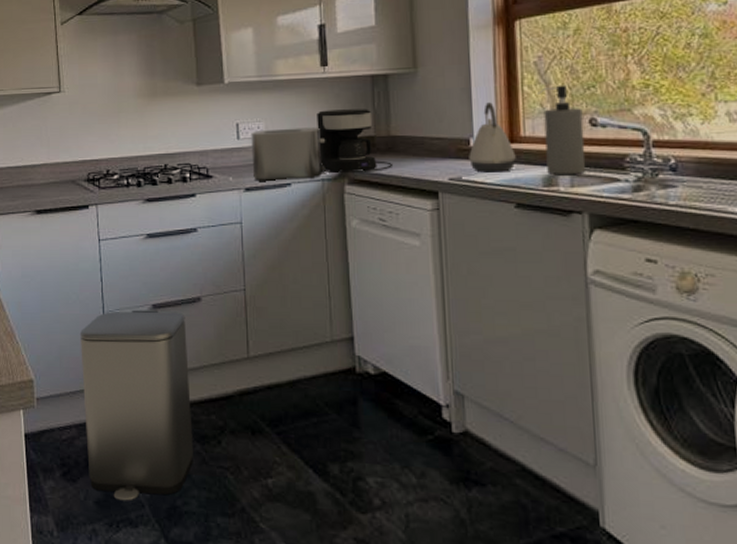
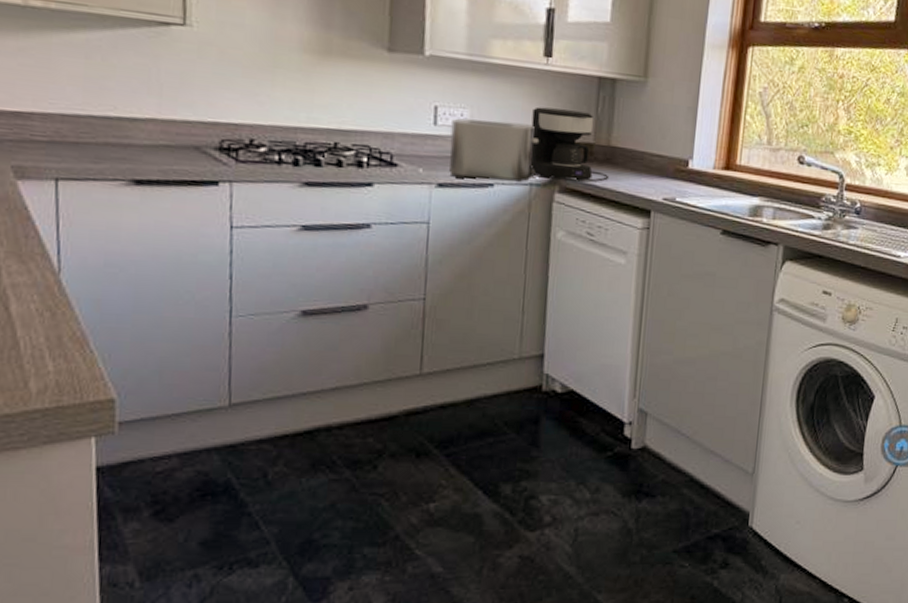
pedal bin: present [79,309,193,501] -> none [192,316,345,539]
kettle: present [469,102,516,173] -> none [685,126,729,198]
soap dispenser: present [537,84,586,175] -> none [754,119,794,208]

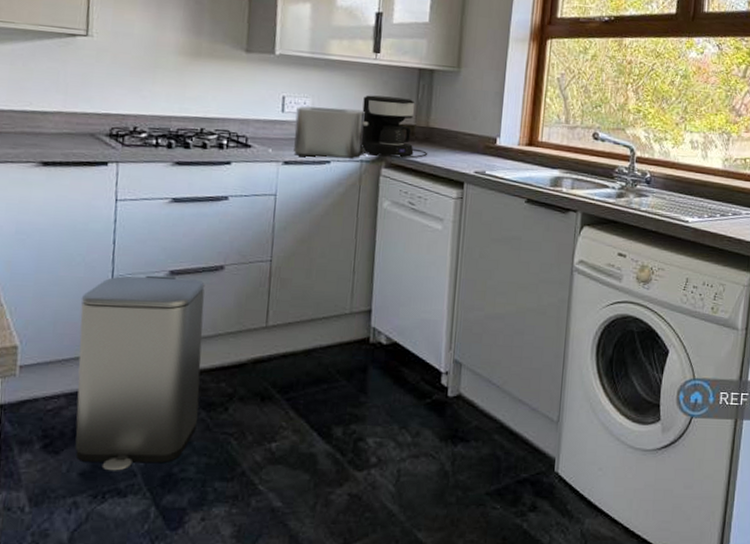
pedal bin: none [192,316,345,539] -> present [75,275,205,471]

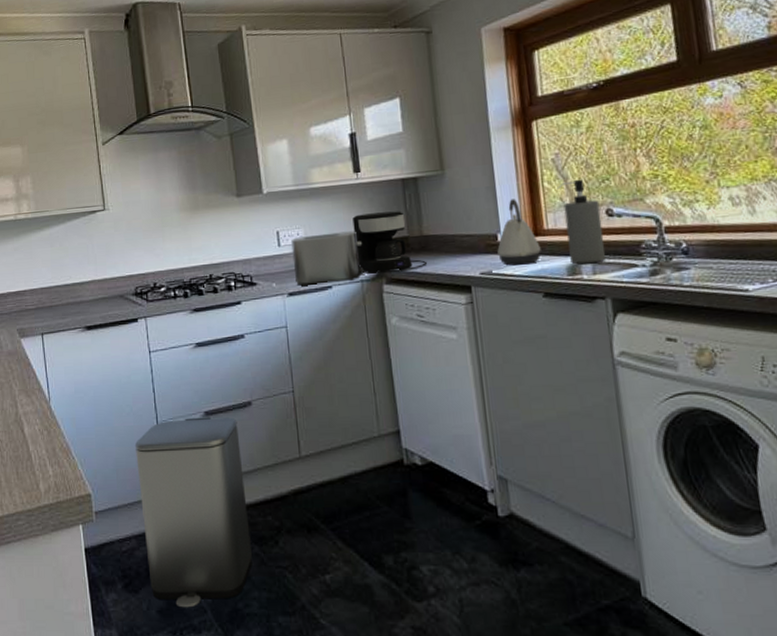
kettle: none [494,108,532,171] -> present [497,199,541,266]
soap dispenser: none [555,100,589,179] -> present [557,179,606,264]

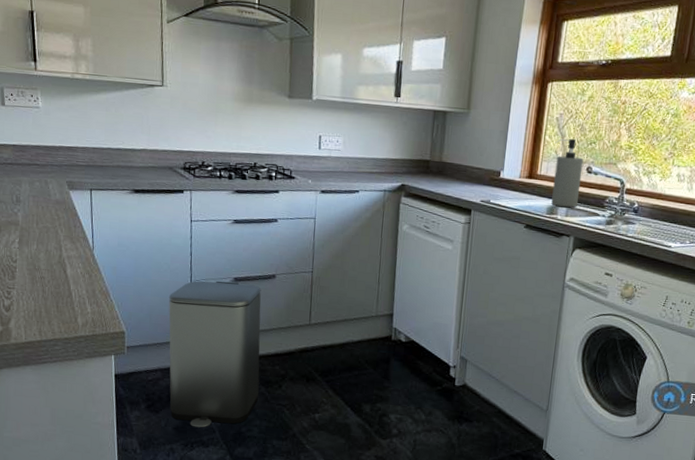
toaster: present [291,231,364,287] -> none [329,144,390,190]
coffee maker: present [352,211,427,275] -> none [385,134,440,189]
kettle: present [497,199,541,266] -> none [497,145,532,200]

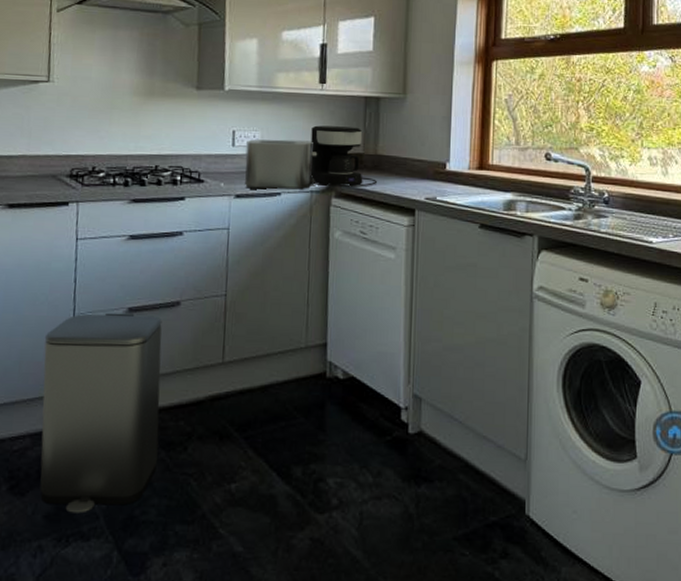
toaster: none [329,144,390,190] -> present [244,139,317,191]
coffee maker: none [385,134,440,189] -> present [311,125,377,188]
soap dispenser: present [551,138,584,208] -> none [506,121,540,202]

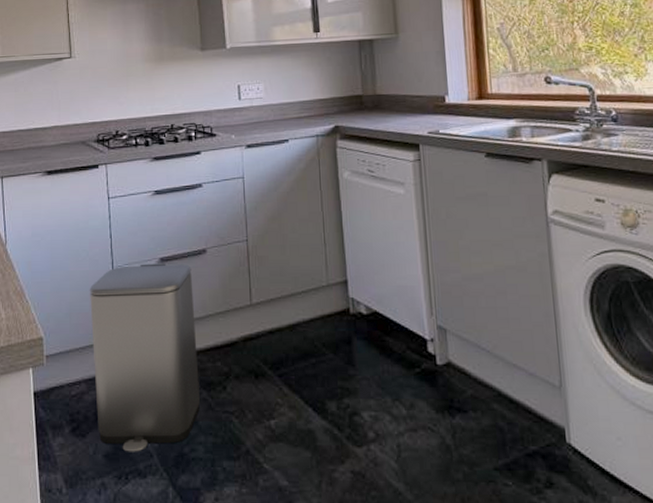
toaster: present [244,139,317,191] -> none [251,88,320,139]
coffee maker: present [311,125,377,188] -> none [311,70,378,130]

